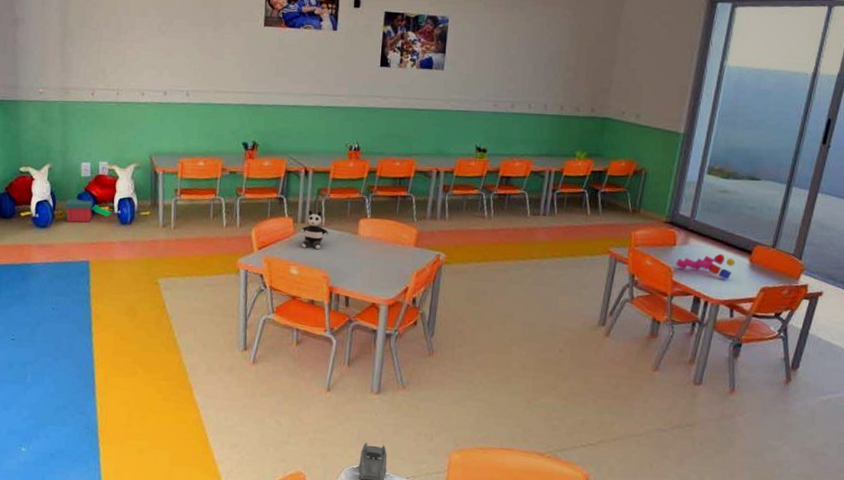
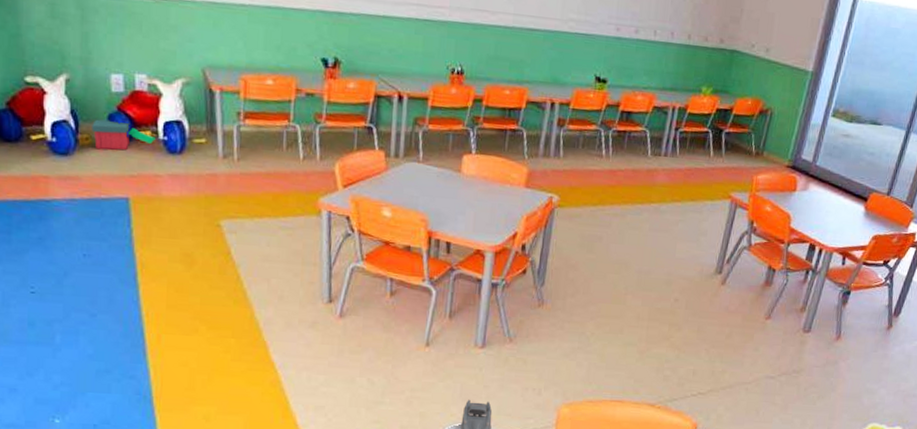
stuffed animal: present [300,210,329,250] -> none [393,143,428,189]
toy blocks: present [676,253,736,279] -> none [794,200,852,227]

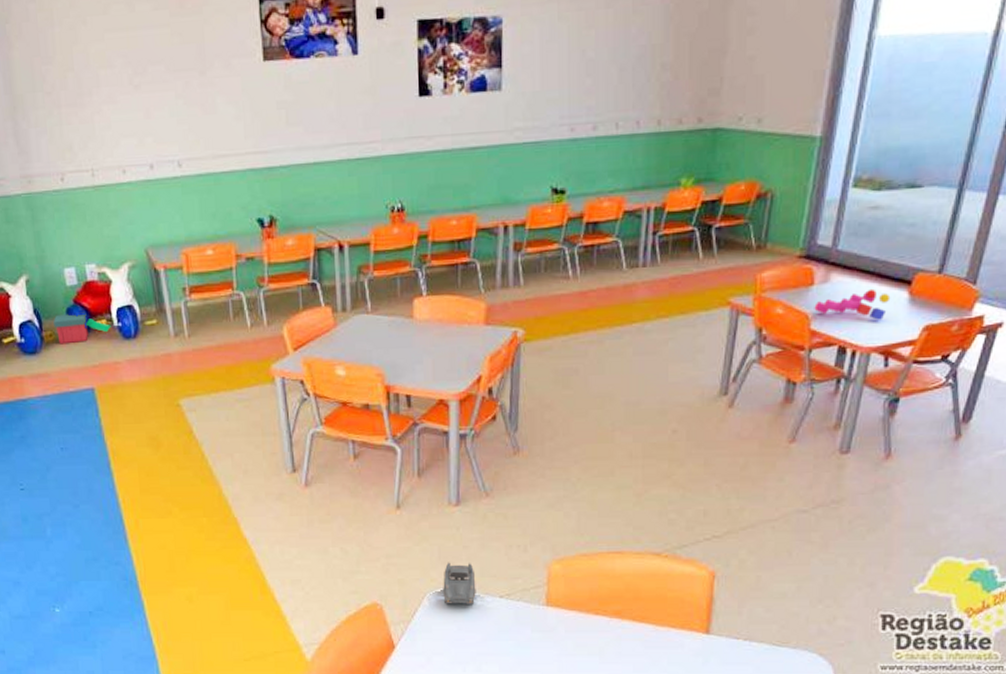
toy blocks: none [794,200,852,227] -> present [814,288,891,320]

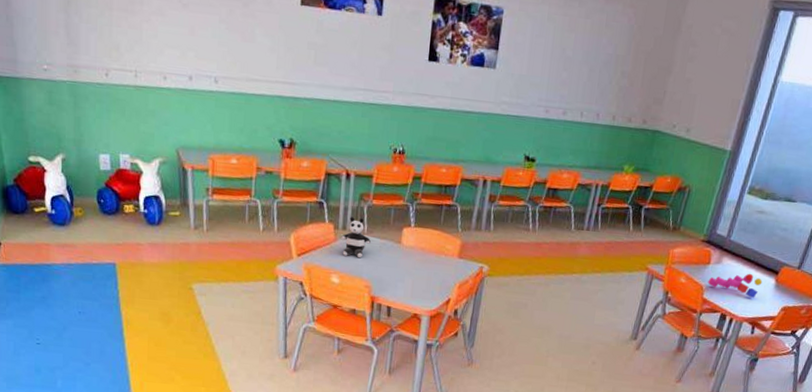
toy box: present [53,312,111,345] -> none [84,194,138,222]
stuffed animal: none [342,294,378,343] -> present [341,217,372,259]

